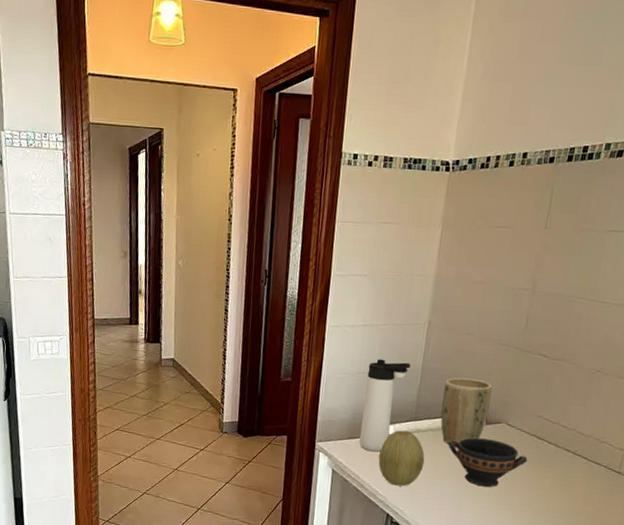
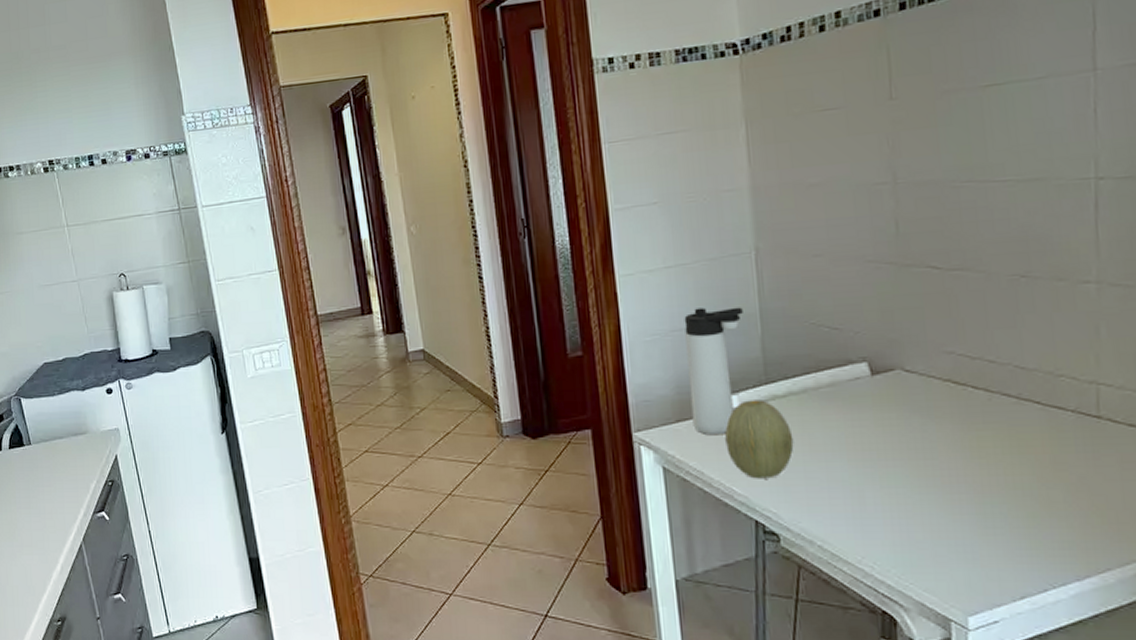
plant pot: present [440,377,492,443] -> none [798,314,872,409]
bowl: present [448,437,528,488] -> none [822,395,949,465]

